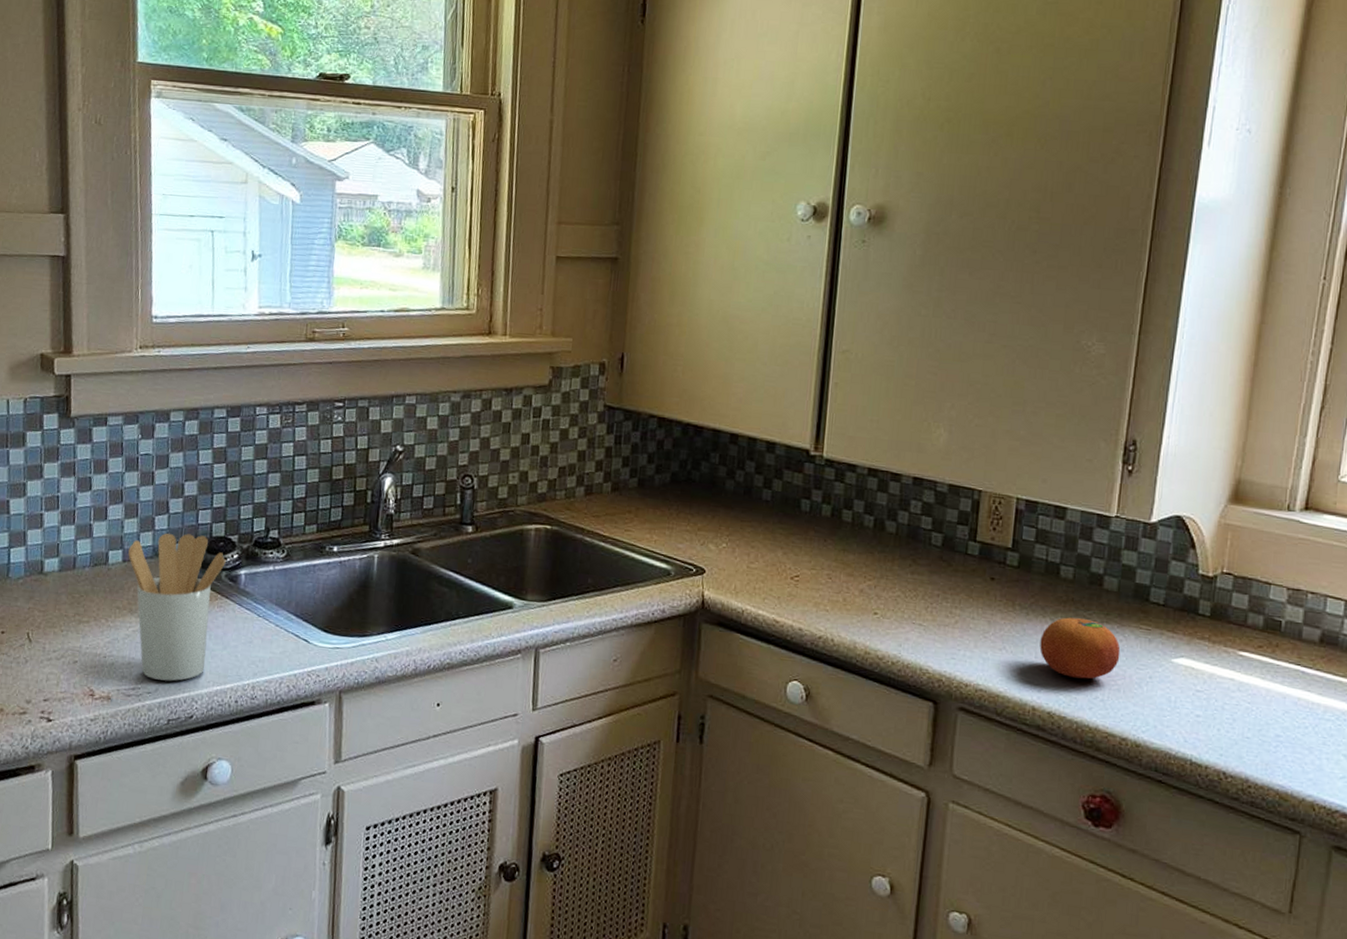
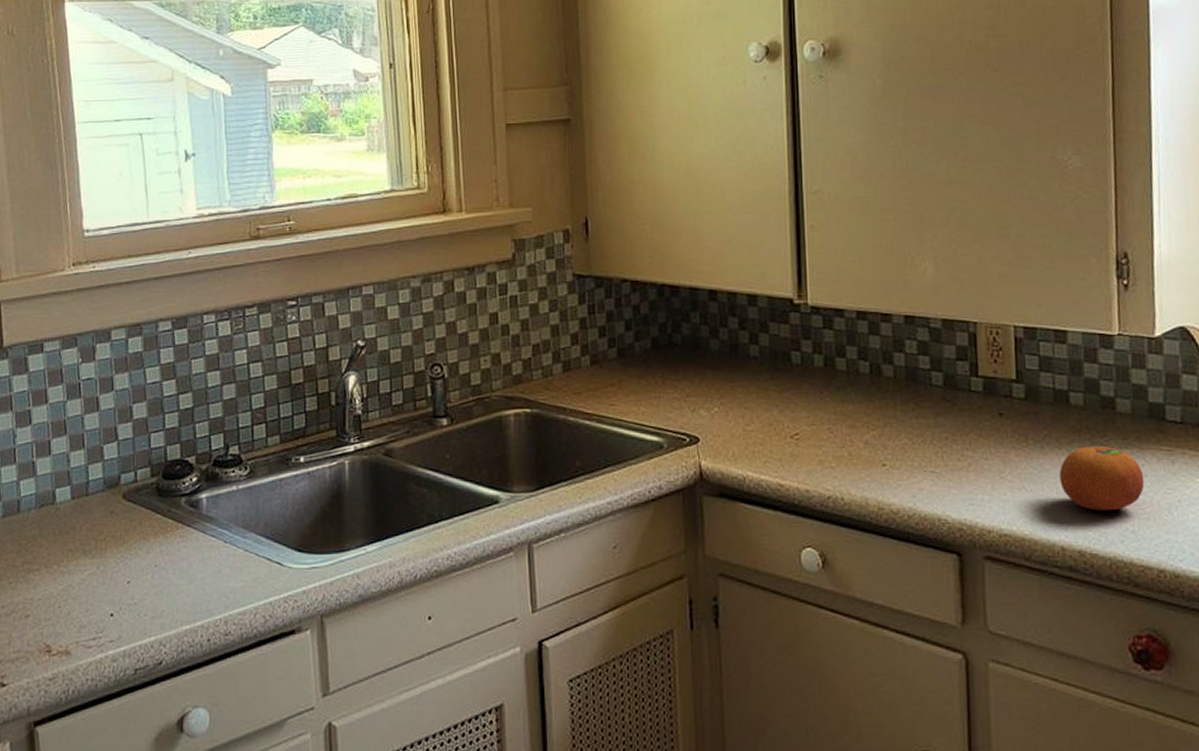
utensil holder: present [128,533,226,681] -> none [77,460,184,626]

